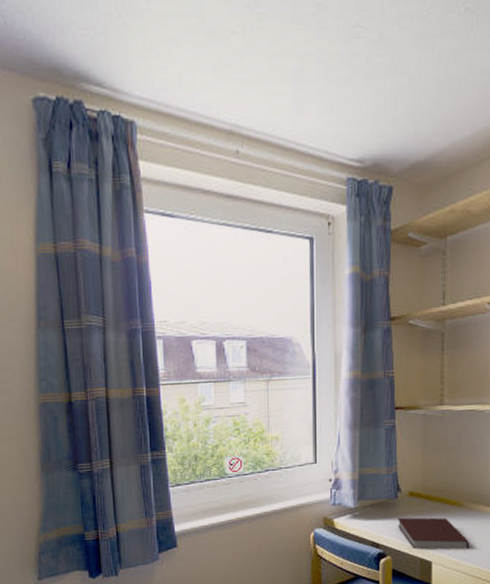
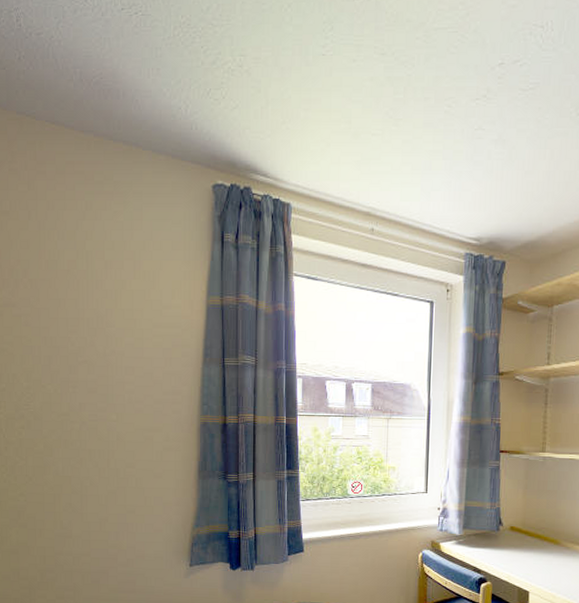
notebook: present [397,517,470,550] -> none [498,548,566,584]

